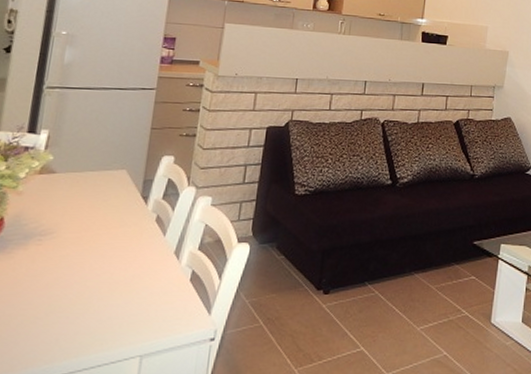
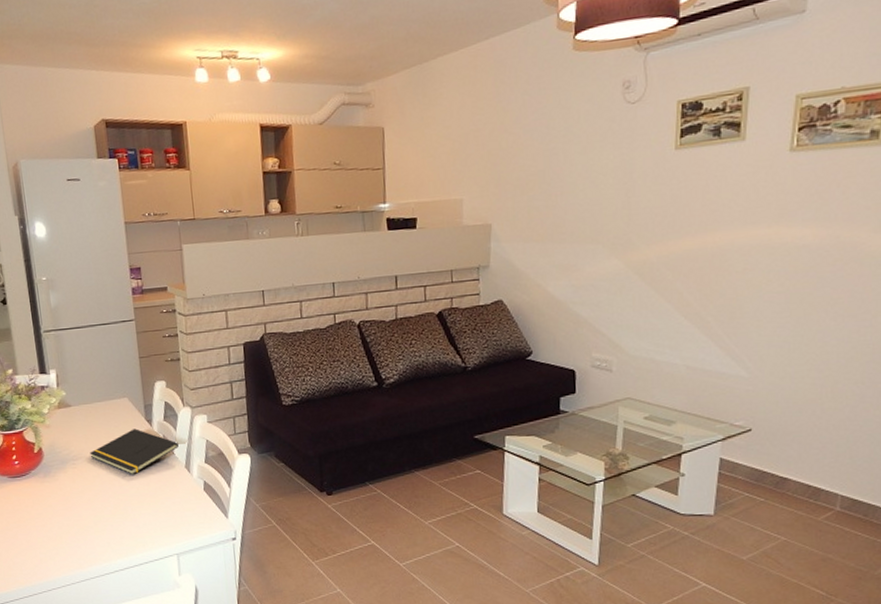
notepad: none [63,205,173,258] -> present [89,429,179,475]

